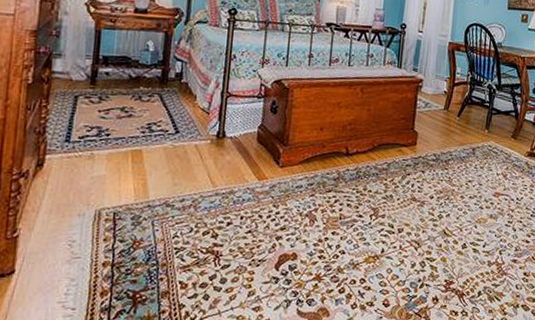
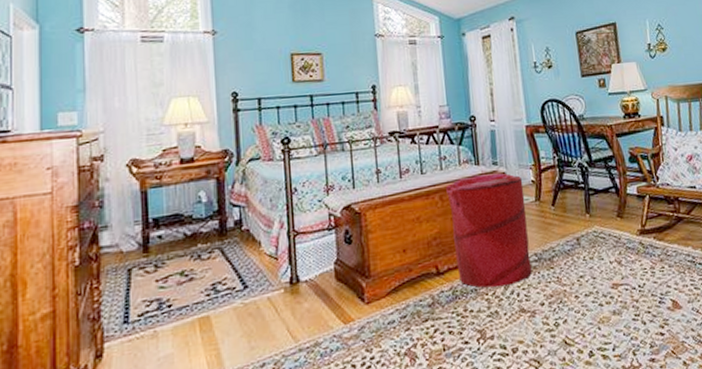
laundry hamper: none [364,76,437,176] -> present [446,173,532,288]

